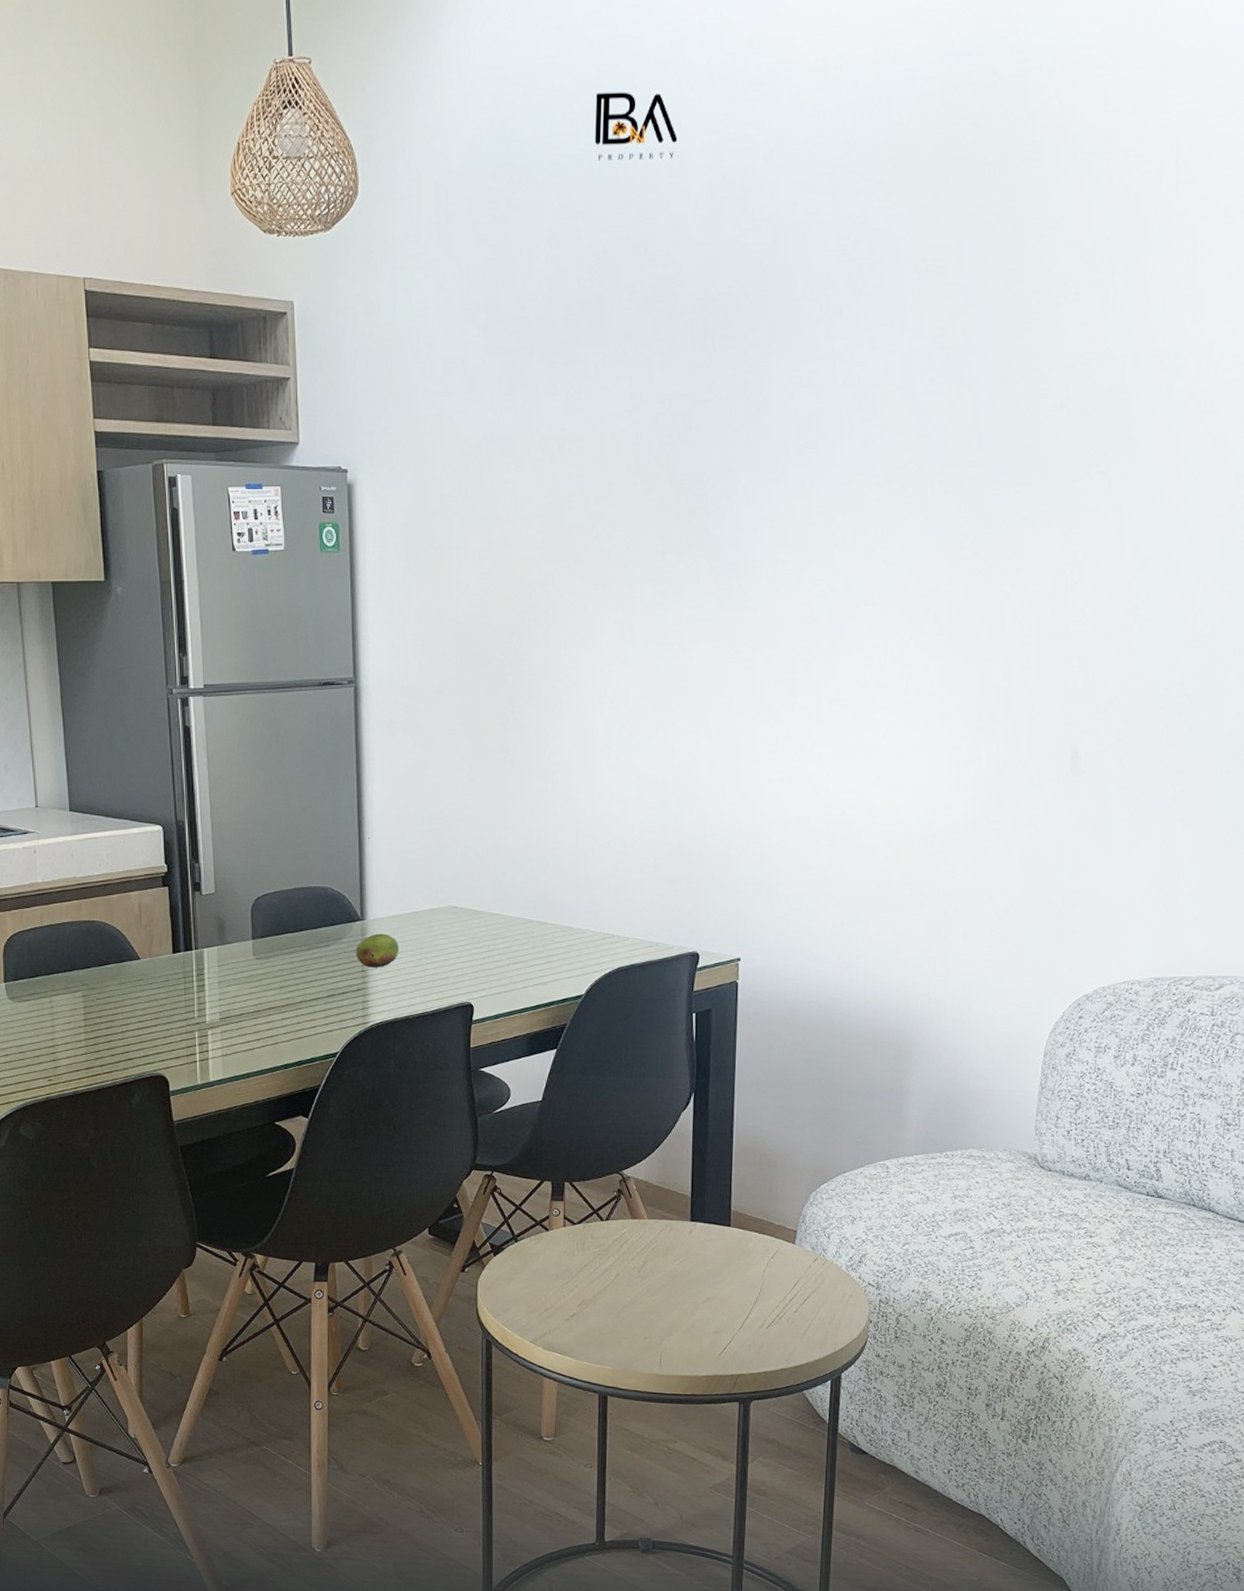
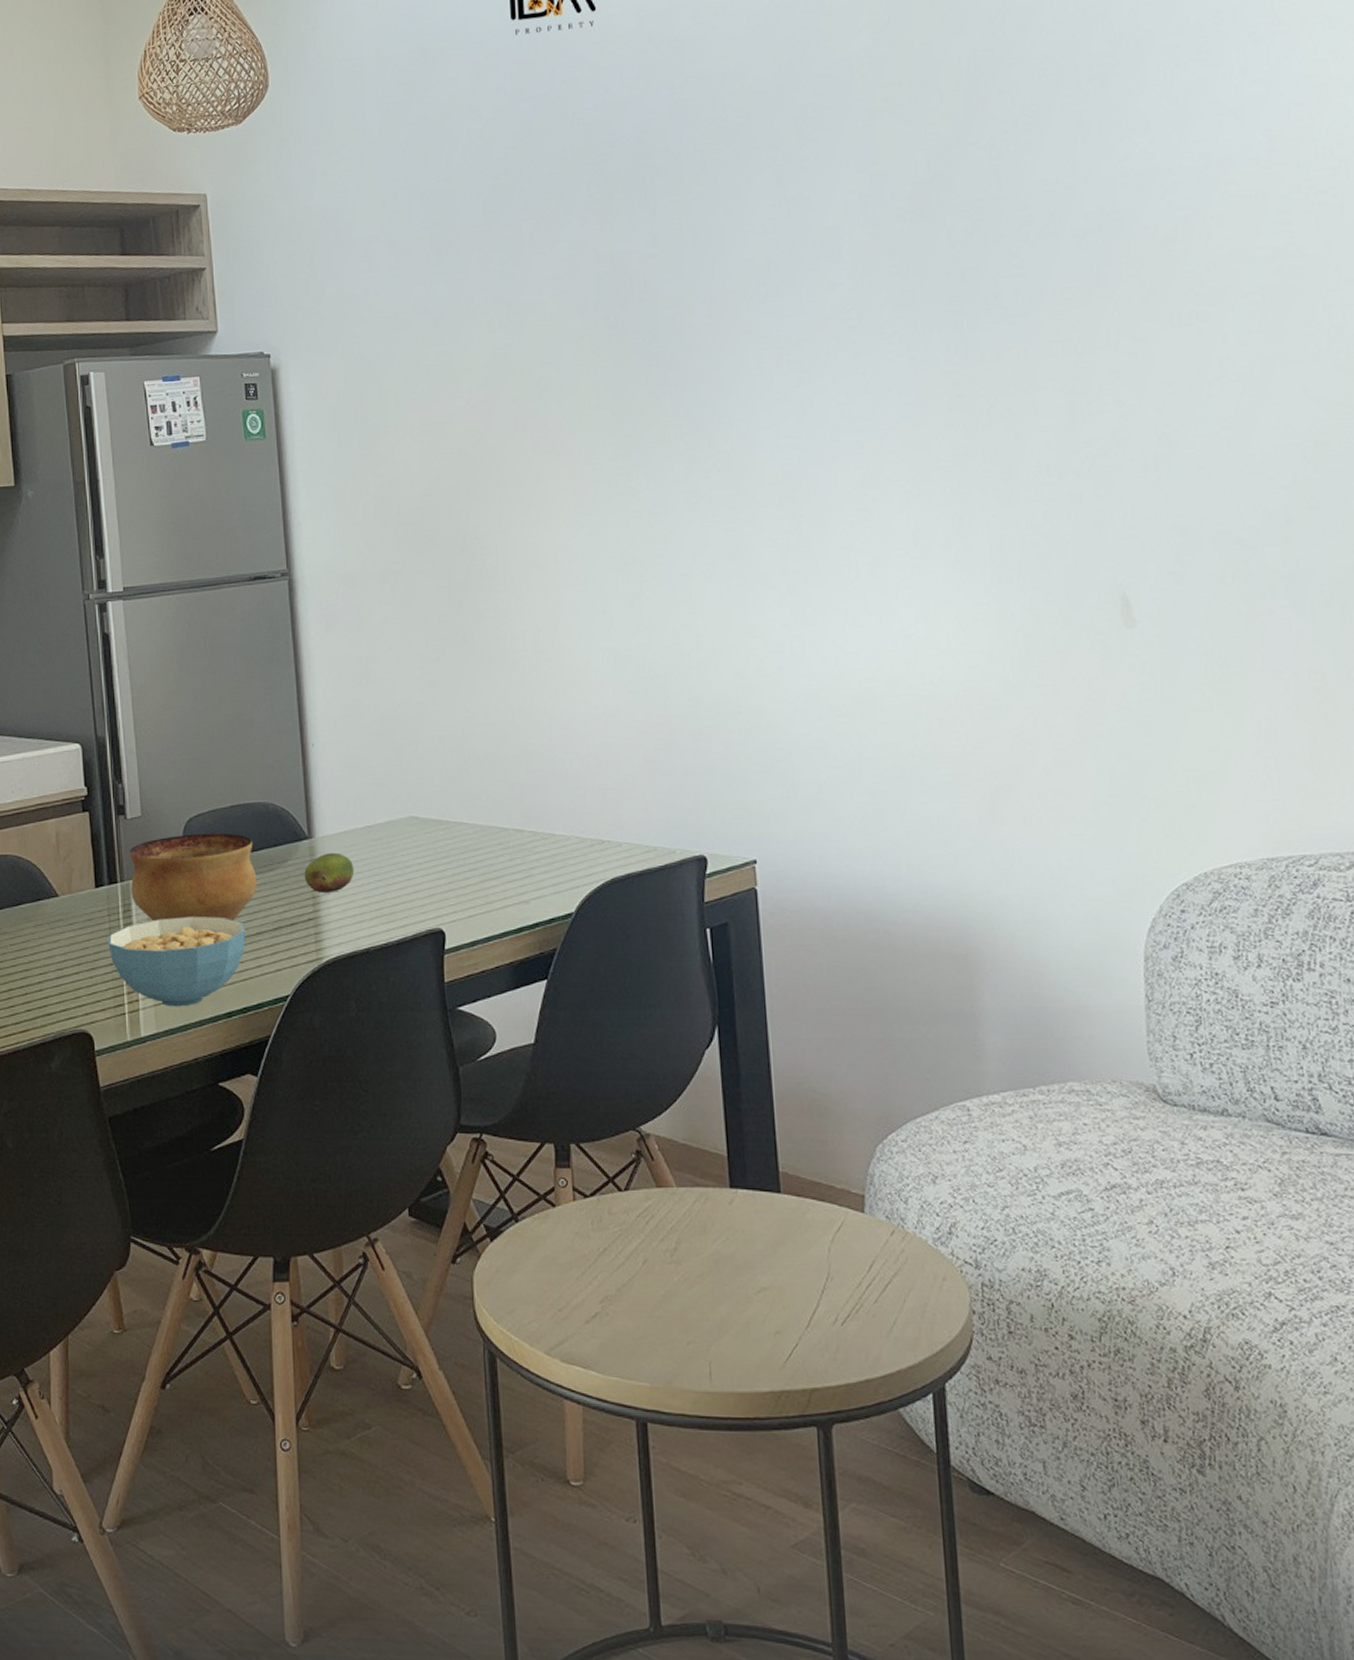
cereal bowl: none [183,981,303,1058] -> present [108,915,246,1007]
bowl: none [203,911,315,988] -> present [129,833,258,922]

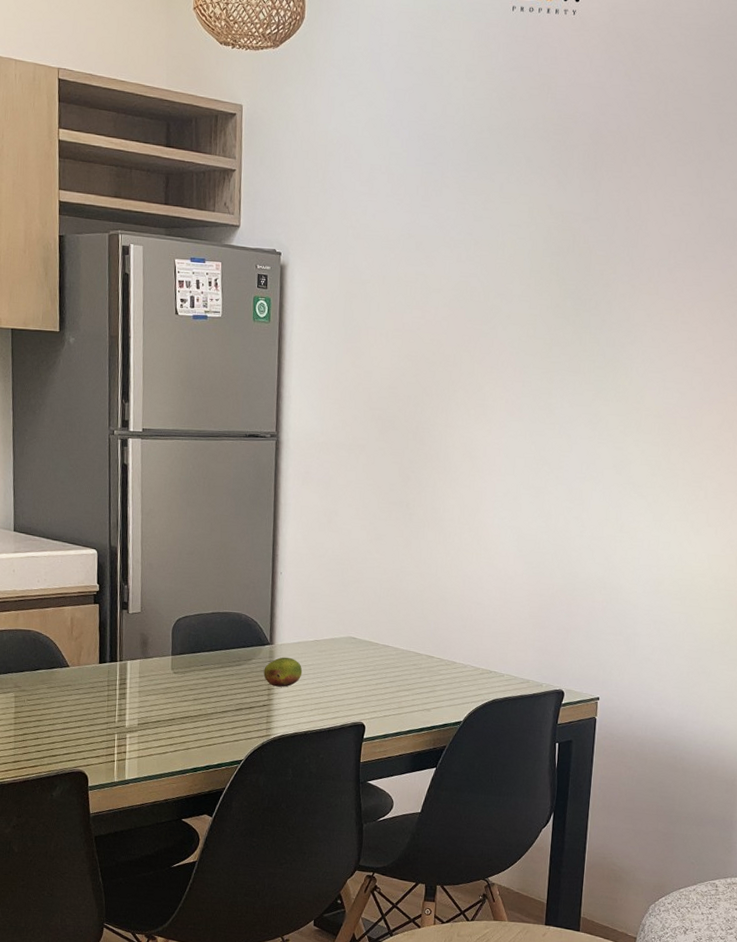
cereal bowl: present [108,915,246,1007] -> none [106,692,214,761]
bowl: present [129,833,258,922] -> none [127,630,227,701]

